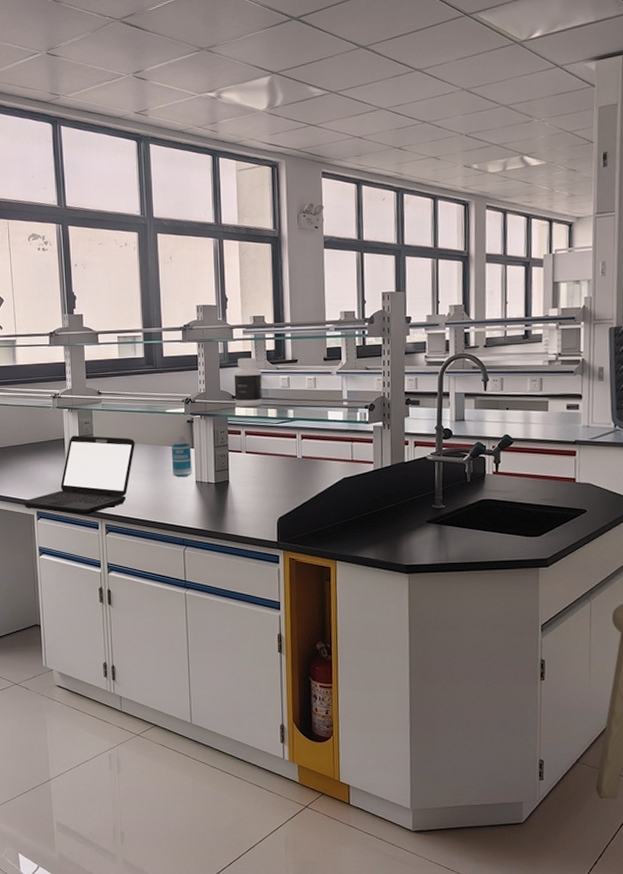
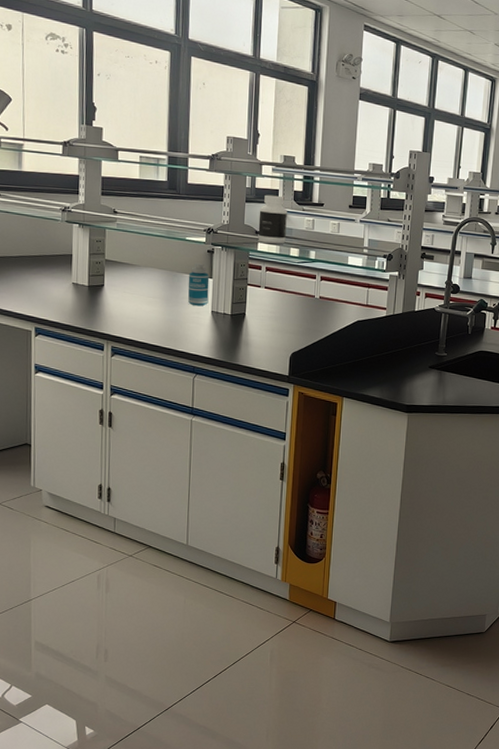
laptop: present [22,435,135,515] -> none [19,252,150,335]

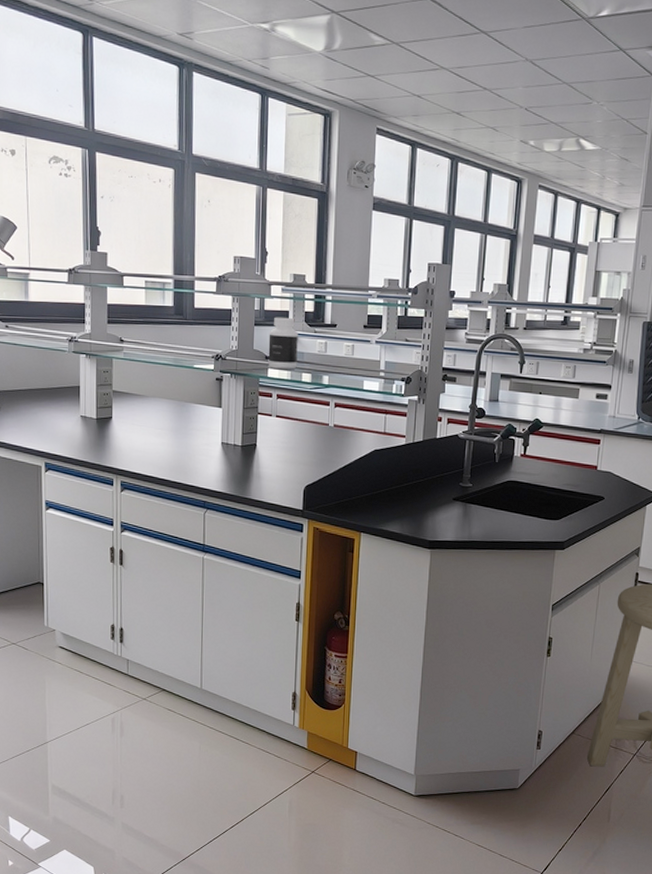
bottle: present [188,262,210,306] -> none [196,391,219,437]

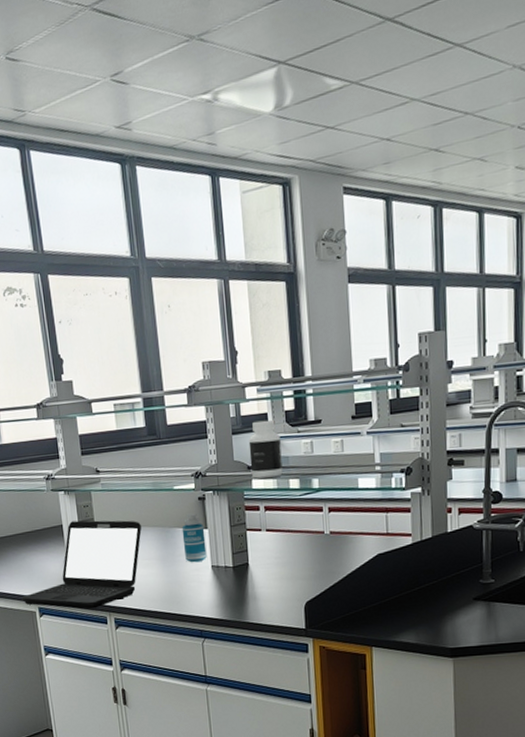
laptop: none [29,384,158,470] -> present [22,520,142,609]
bottle: none [196,391,219,437] -> present [181,513,207,562]

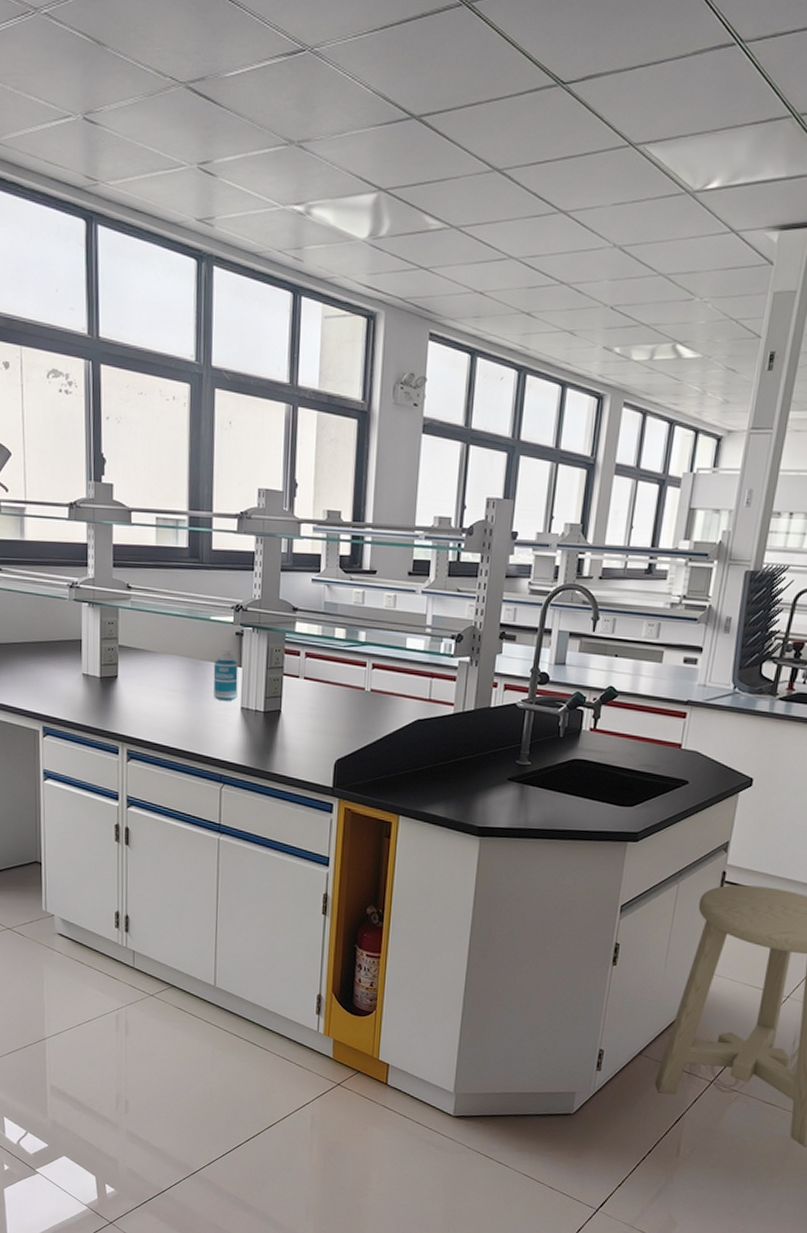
laptop: present [22,520,142,609] -> none [25,637,170,736]
medicine bottle: present [248,419,283,479] -> none [295,561,331,623]

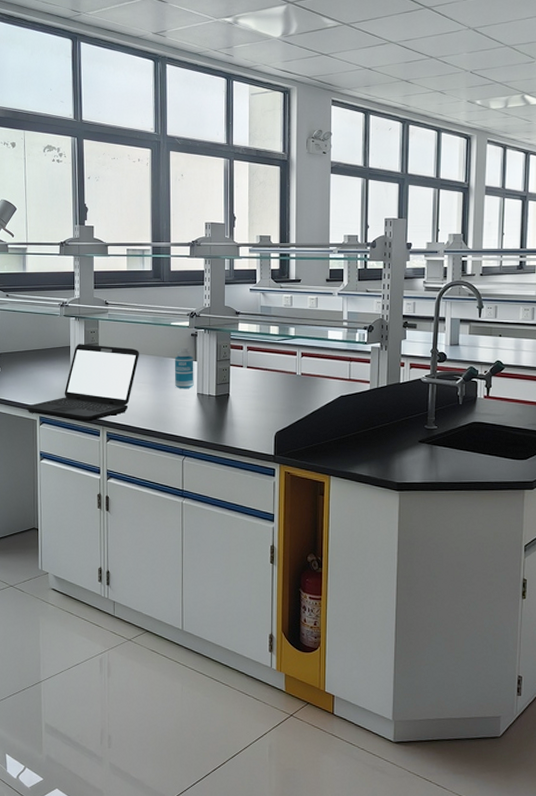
laptop: none [25,637,170,736] -> present [25,344,139,422]

